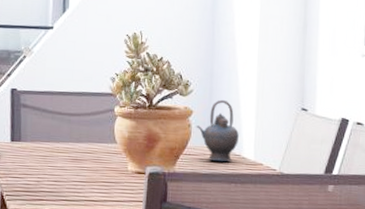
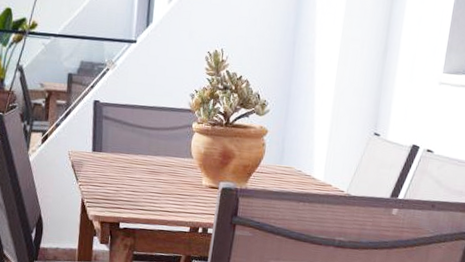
teapot: present [196,99,239,162] -> none [269,120,311,182]

